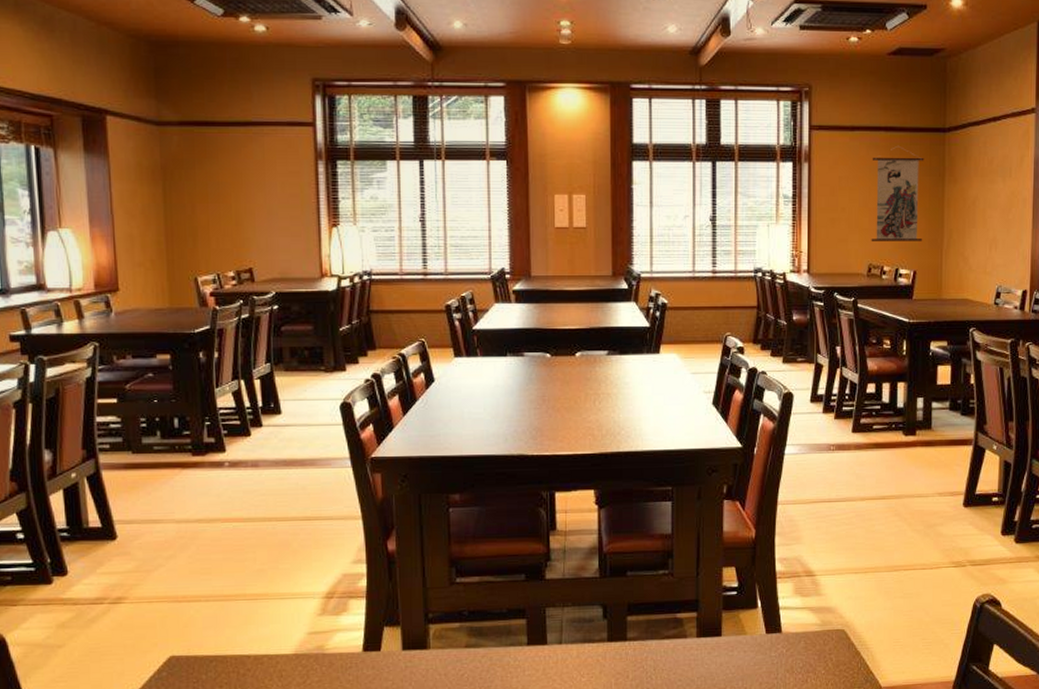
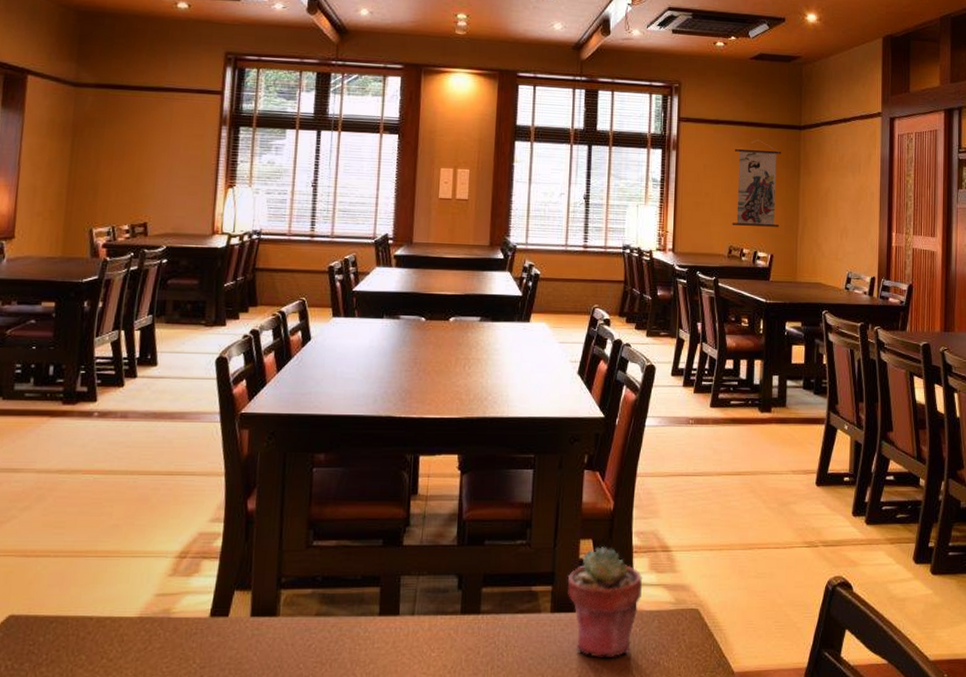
potted succulent: none [712,573,788,679] -> present [567,547,643,659]

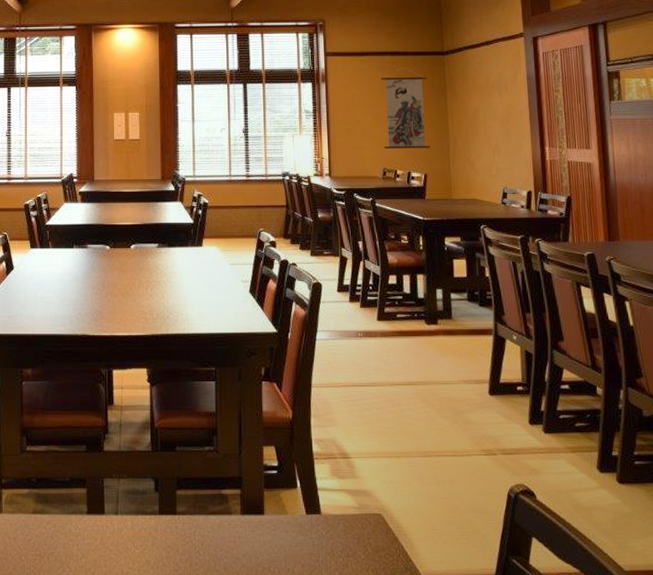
potted succulent: present [567,547,643,659] -> none [254,453,326,560]

